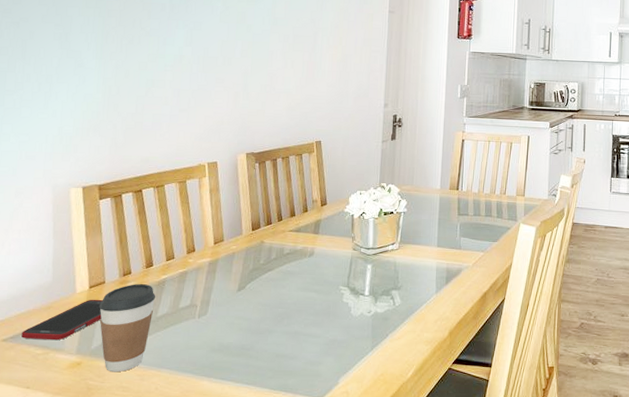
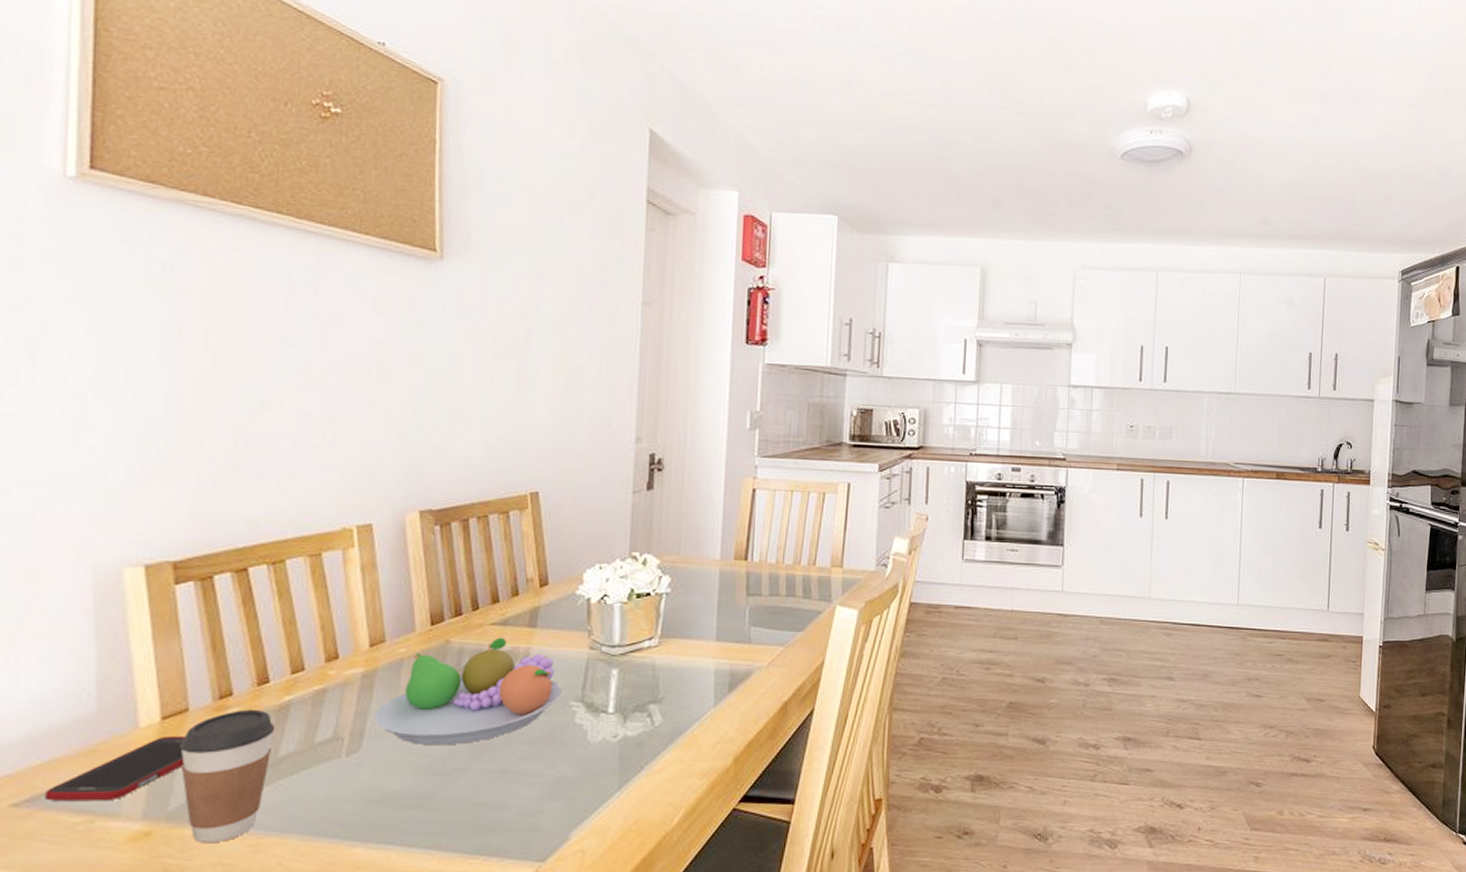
fruit bowl: none [215,240,335,314] -> present [373,637,562,746]

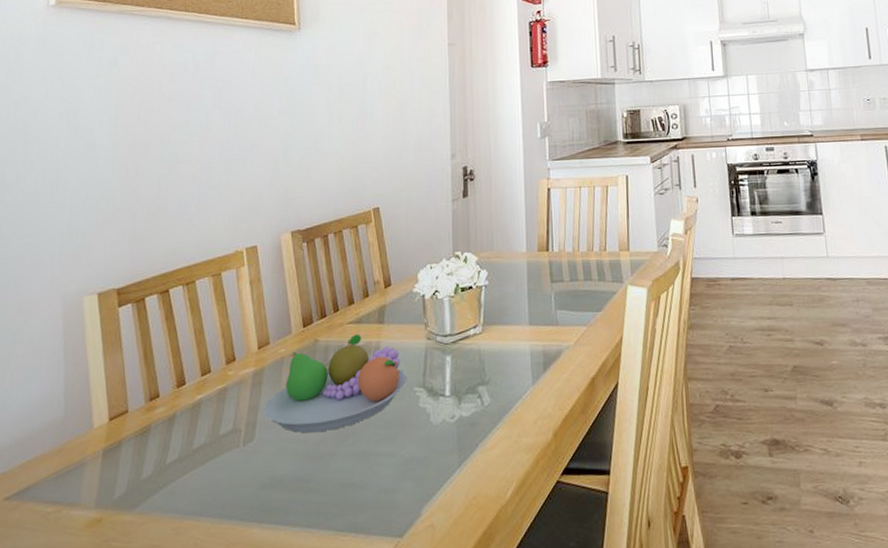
cell phone: present [45,735,186,801] -> none [28,433,126,494]
coffee cup: present [179,710,276,844] -> none [122,409,191,528]

